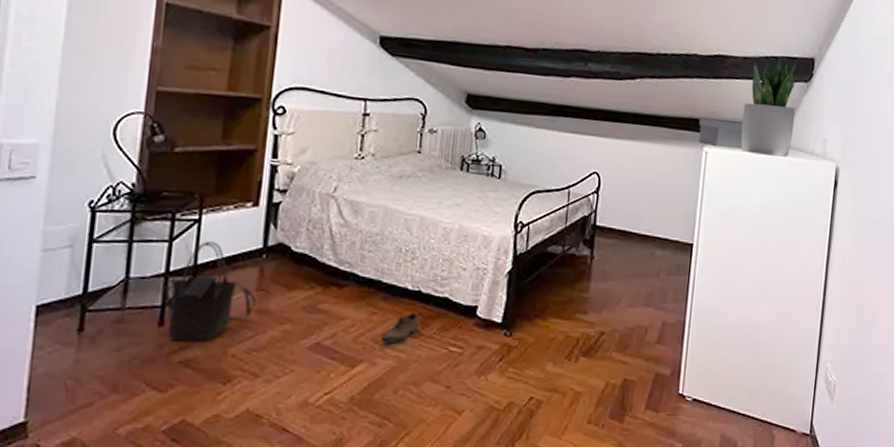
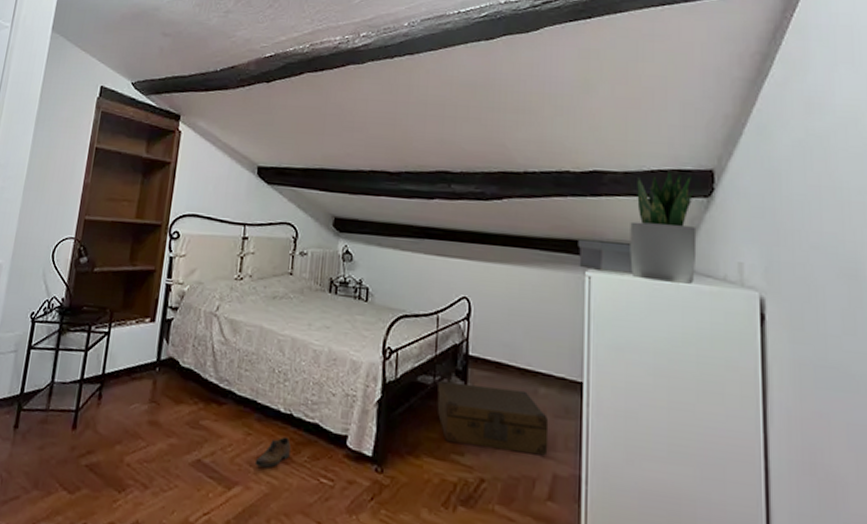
tote bag: present [163,241,256,341] -> none [77,352,149,447]
suitcase: none [564,249,663,308] -> present [437,380,549,456]

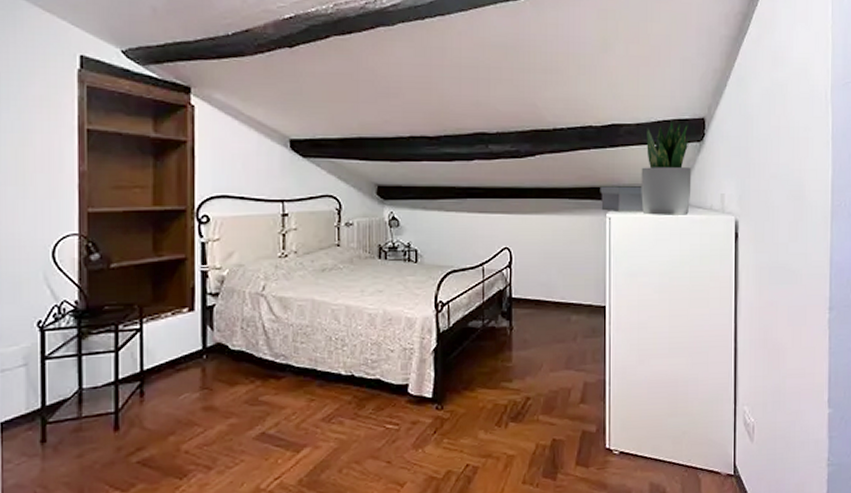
shoe: present [254,436,291,468] -> none [321,396,355,427]
suitcase: present [437,380,549,456] -> none [487,320,580,372]

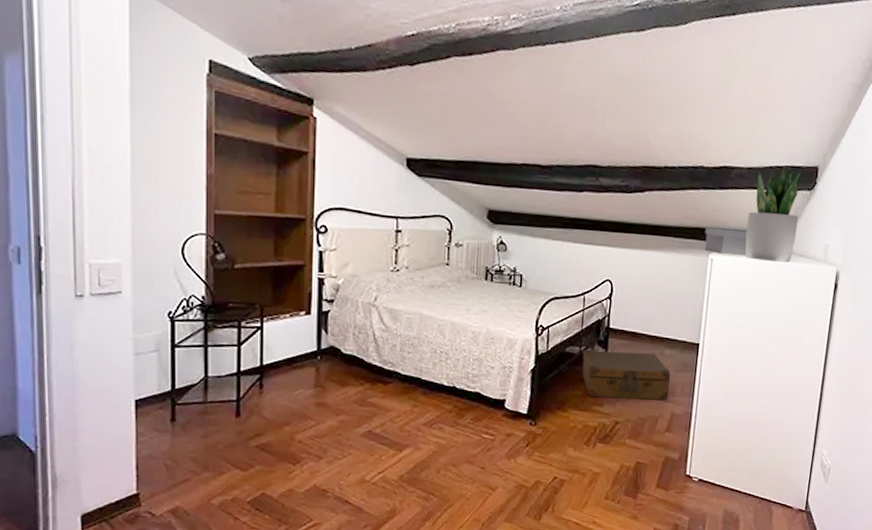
suitcase: none [487,320,580,372] -> present [582,349,671,401]

